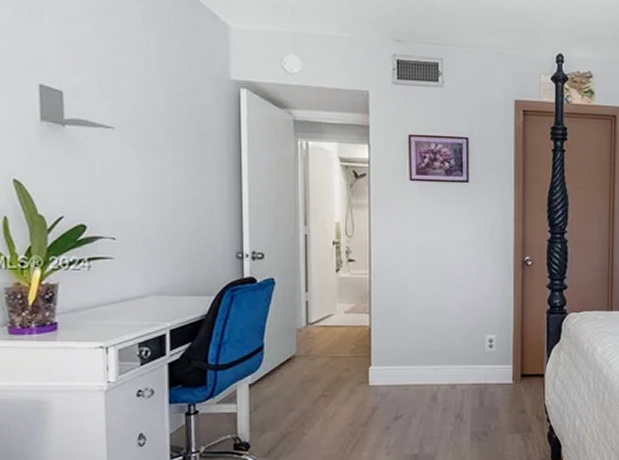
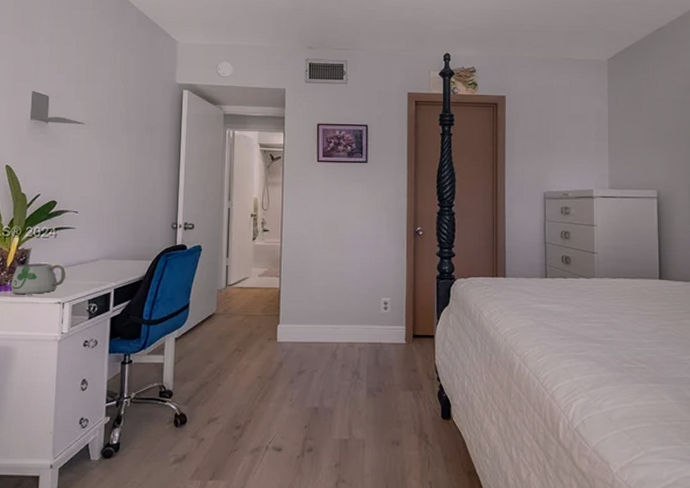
mug: none [36,301,107,340] -> present [10,263,66,296]

